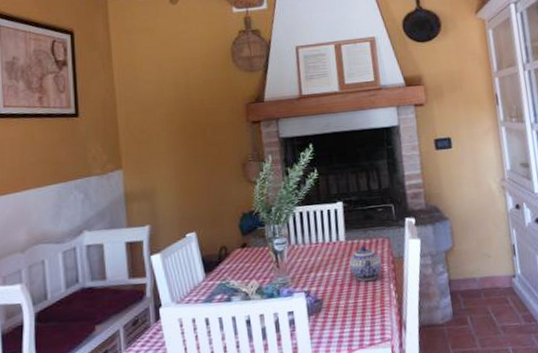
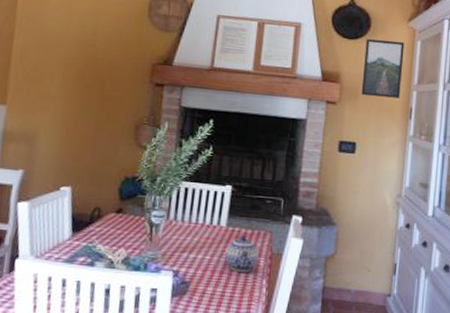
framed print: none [439,34,484,91] -> present [361,39,405,99]

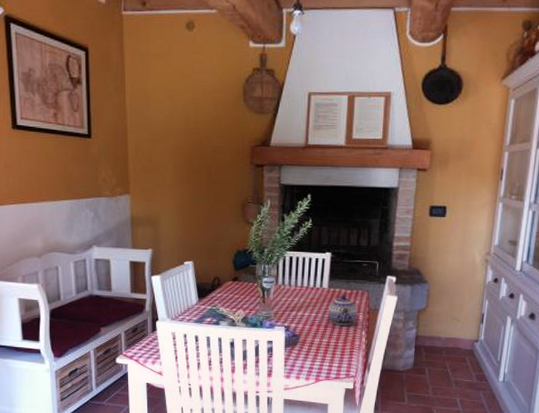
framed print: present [361,39,405,99] -> none [452,101,497,160]

